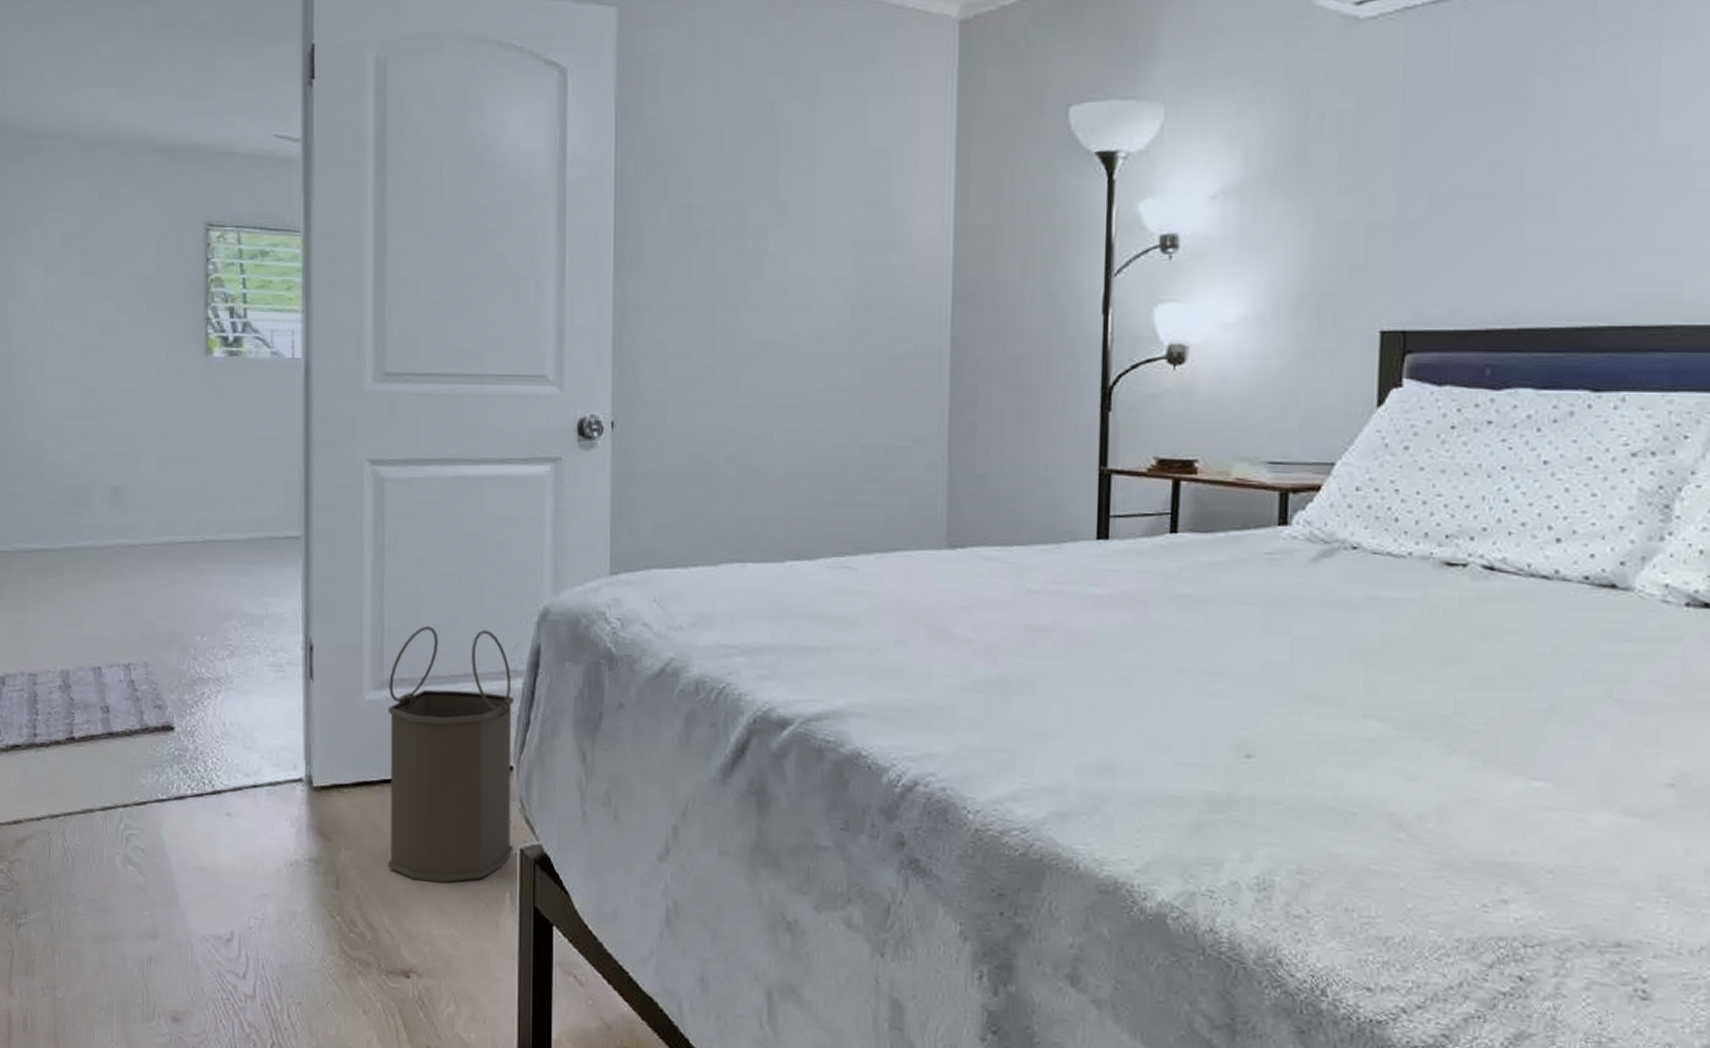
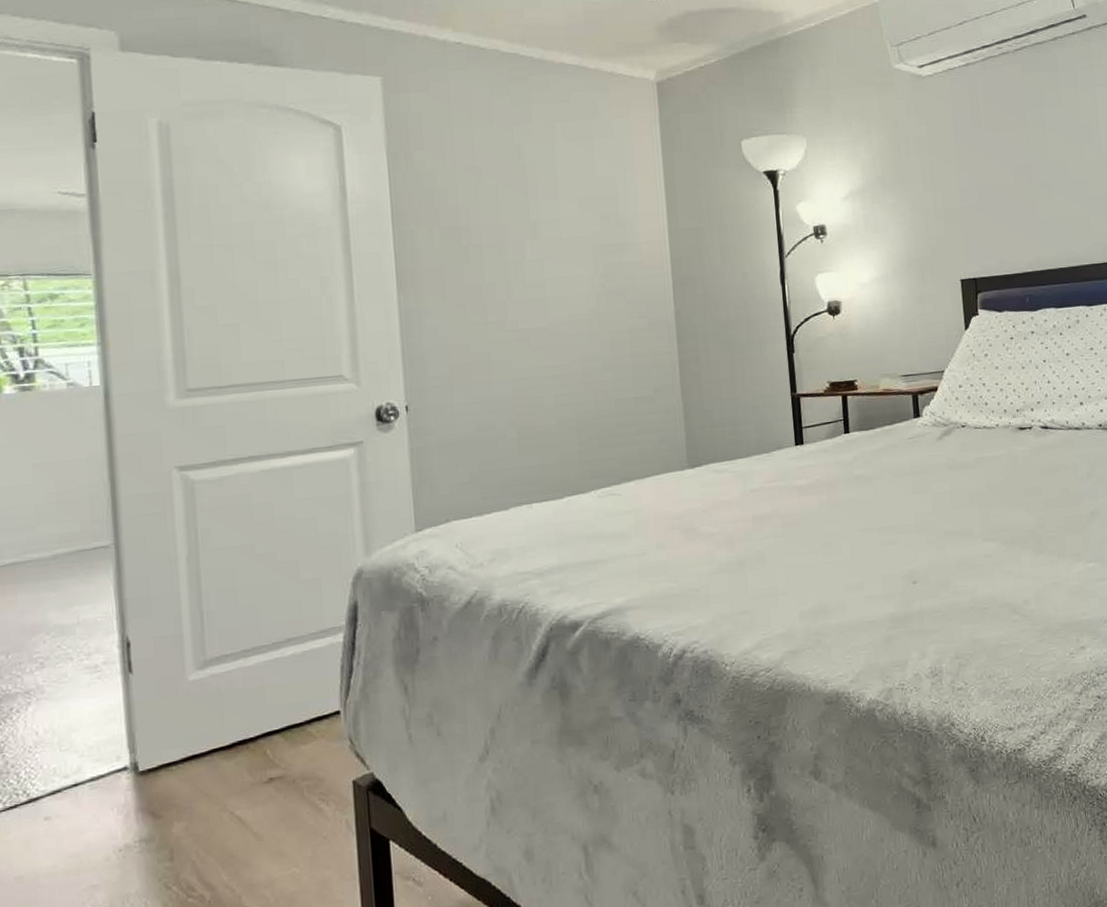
basket: present [388,625,515,883] -> none [211,597,347,834]

